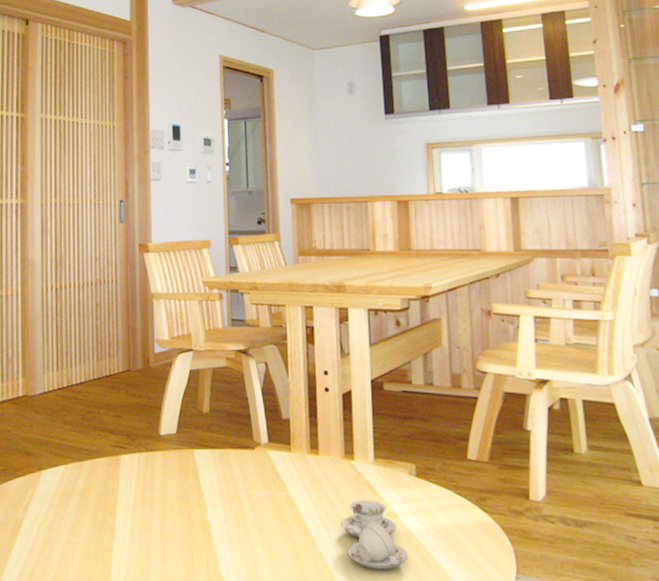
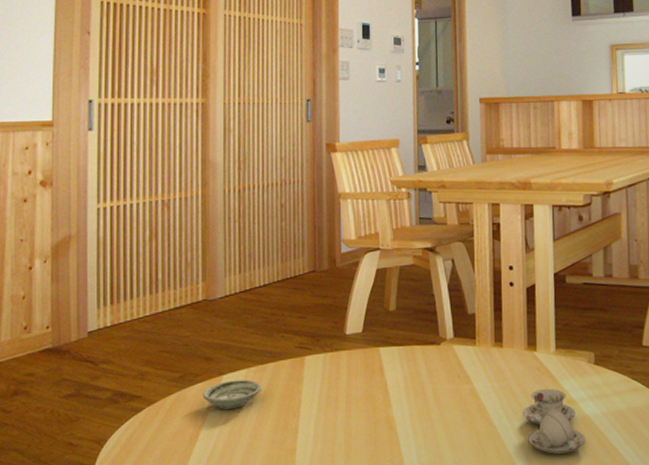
saucer: none [23,476,79,504] -> present [202,379,262,409]

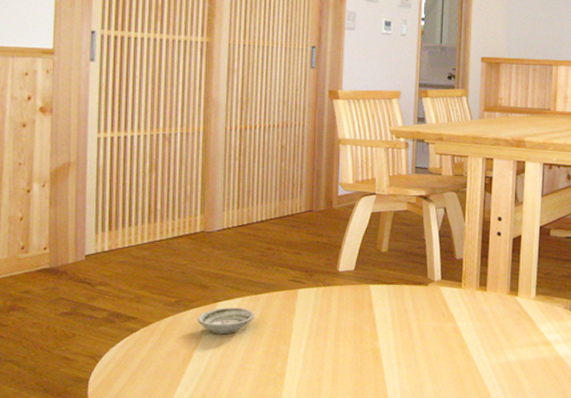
cup set: present [522,388,586,454] -> none [500,330,557,388]

